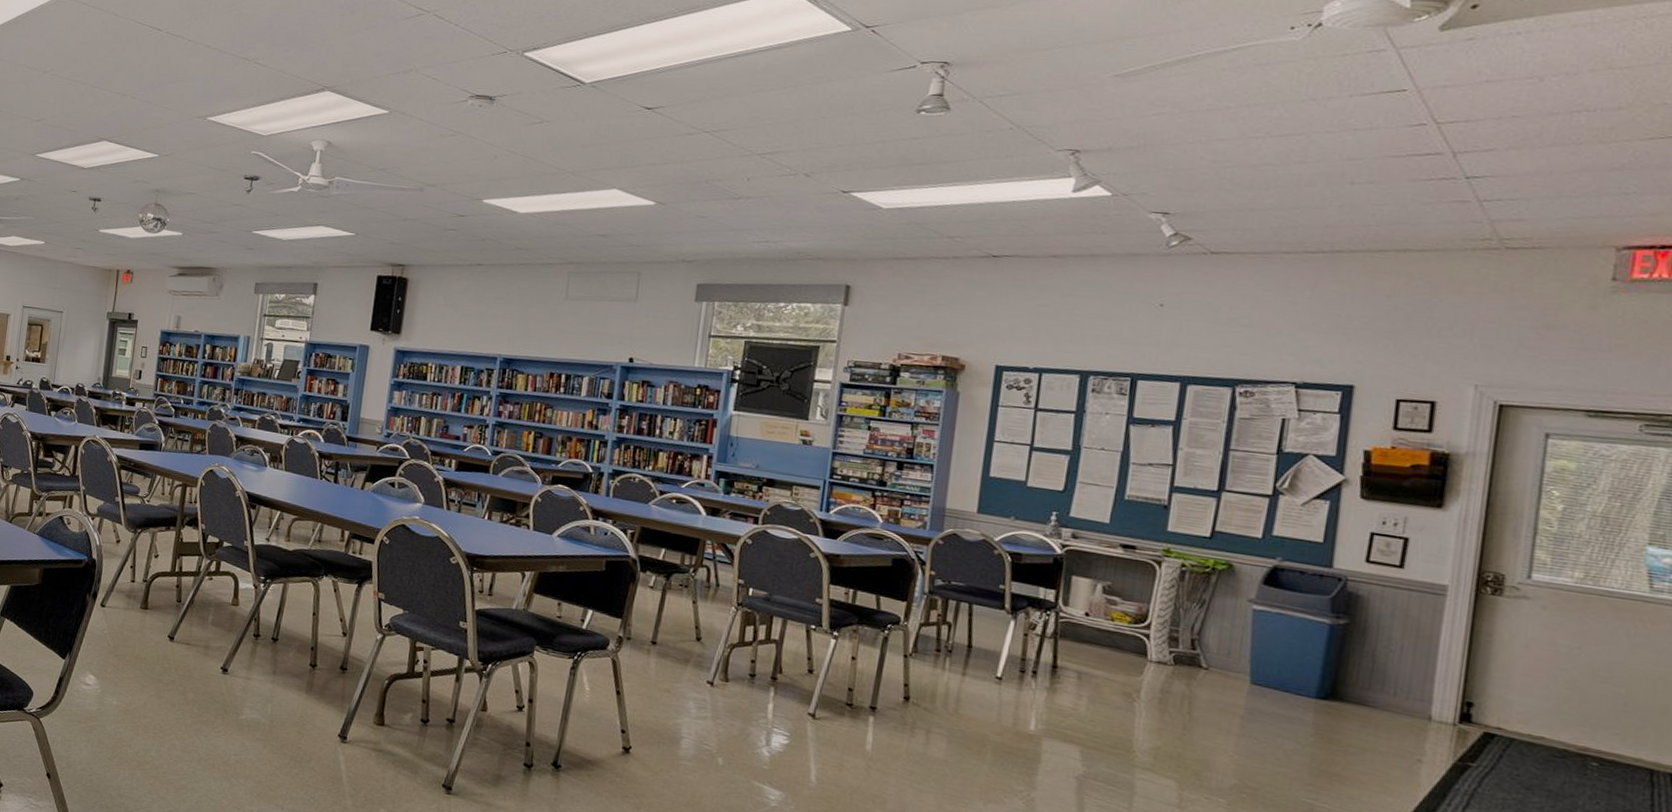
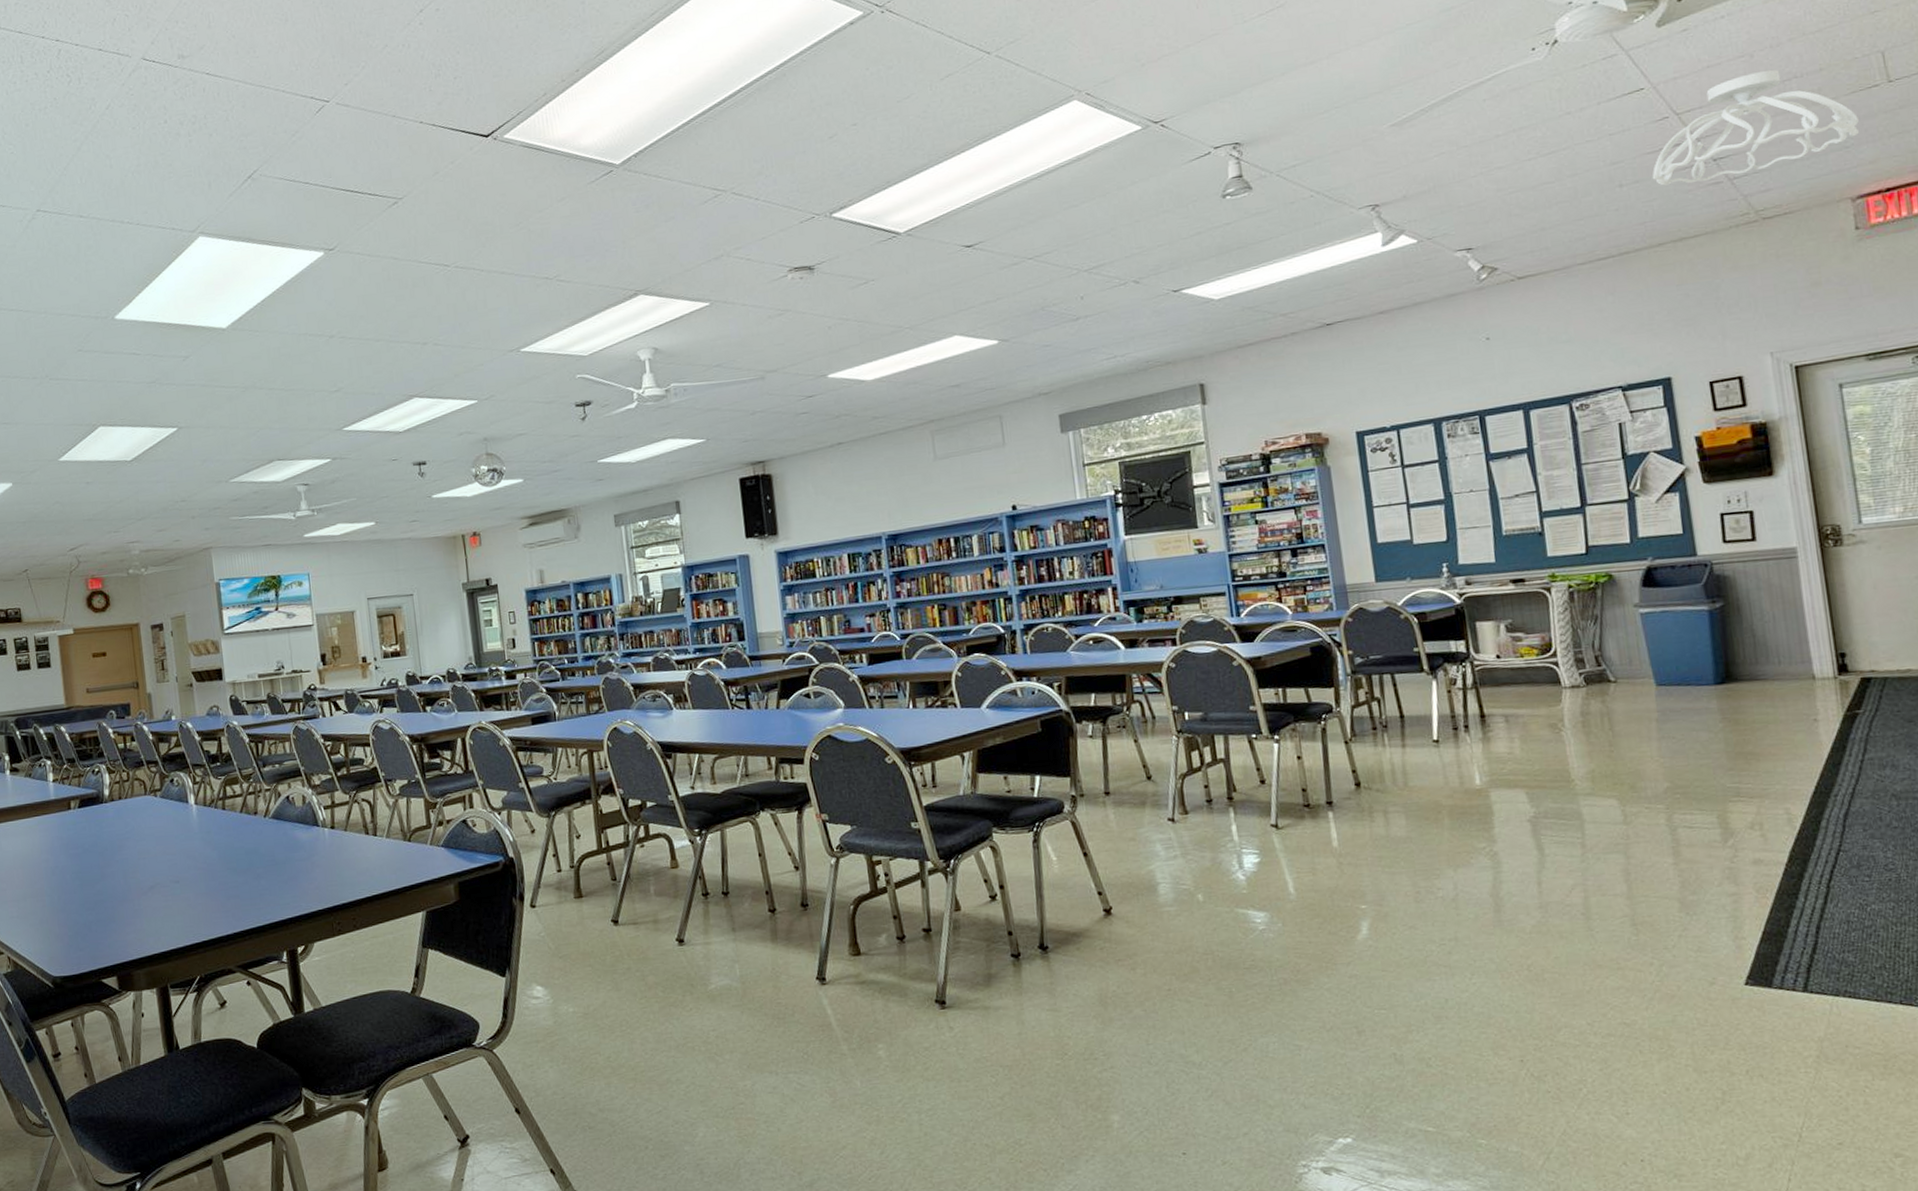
ceiling light fixture: none [1389,96,1650,198] -> present [1652,69,1859,186]

